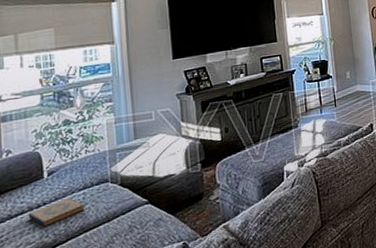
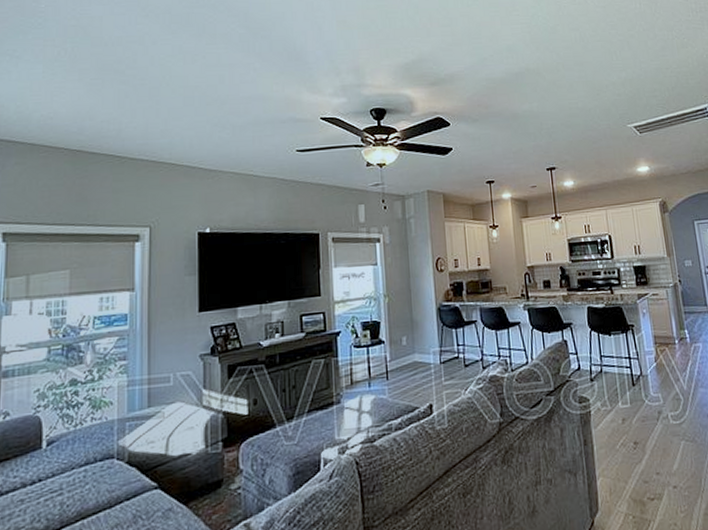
hardback book: present [28,197,85,228] -> none [20,473,85,510]

